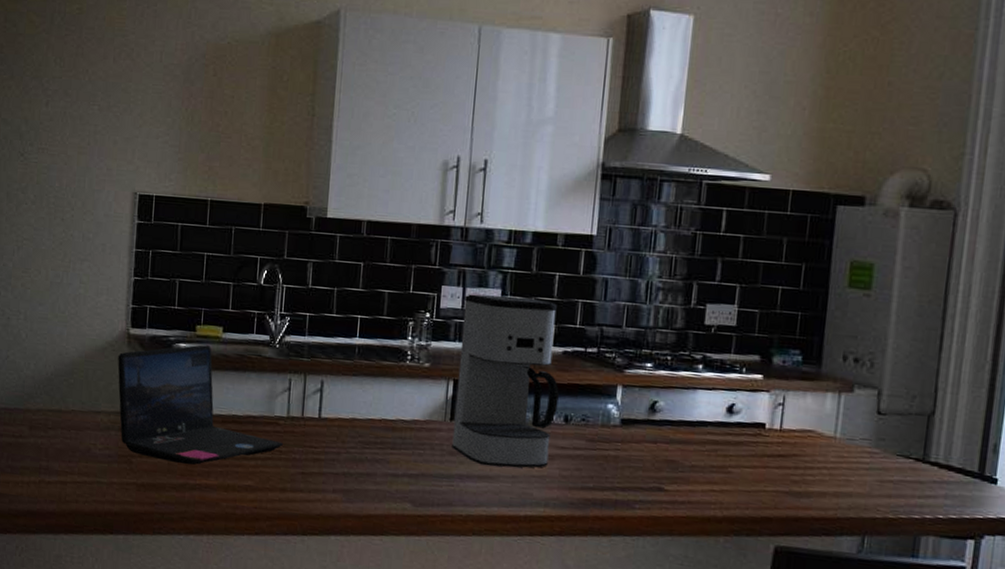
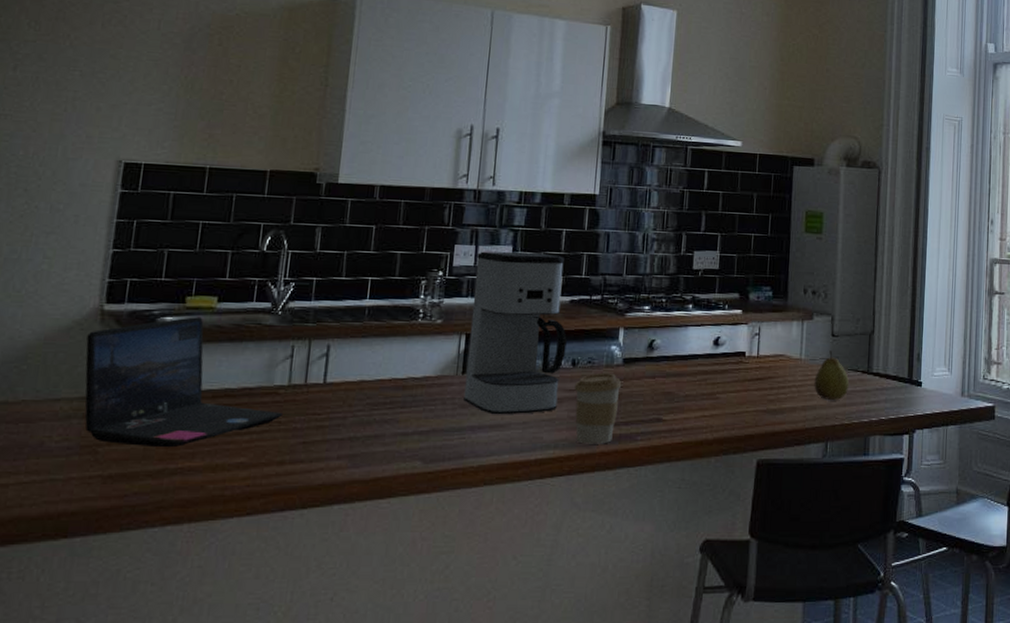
coffee cup: none [567,432,619,508] -> present [575,373,622,444]
fruit: none [850,431,898,489] -> present [814,351,850,400]

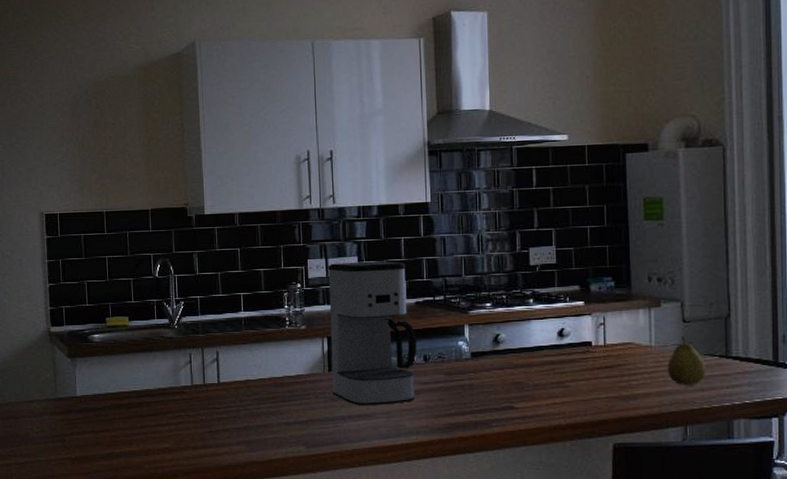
laptop: present [84,317,282,448] -> none [43,333,190,437]
coffee cup: present [575,373,622,444] -> none [429,366,472,430]

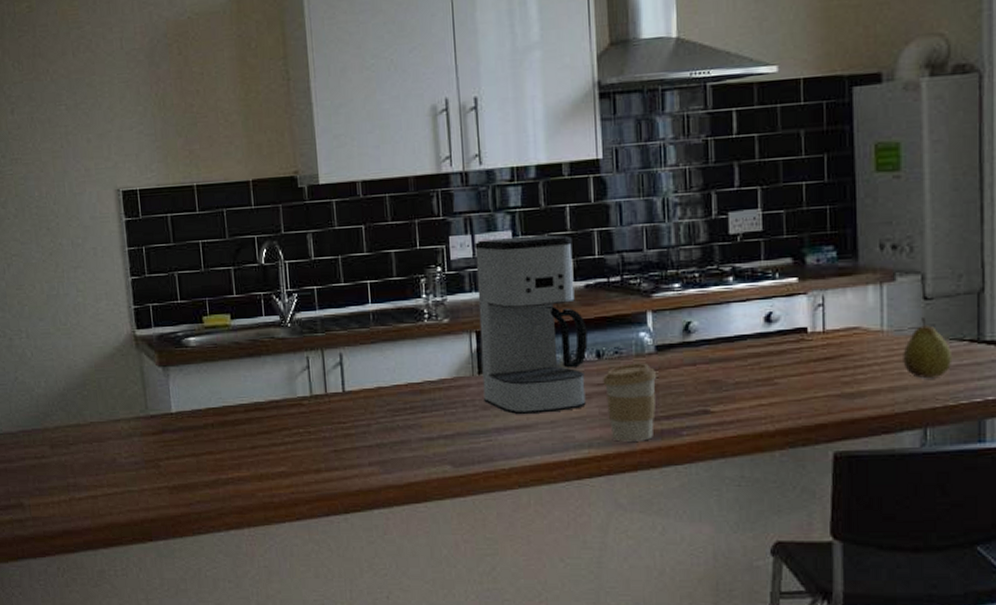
coffee cup: none [429,366,472,430] -> present [603,363,657,442]

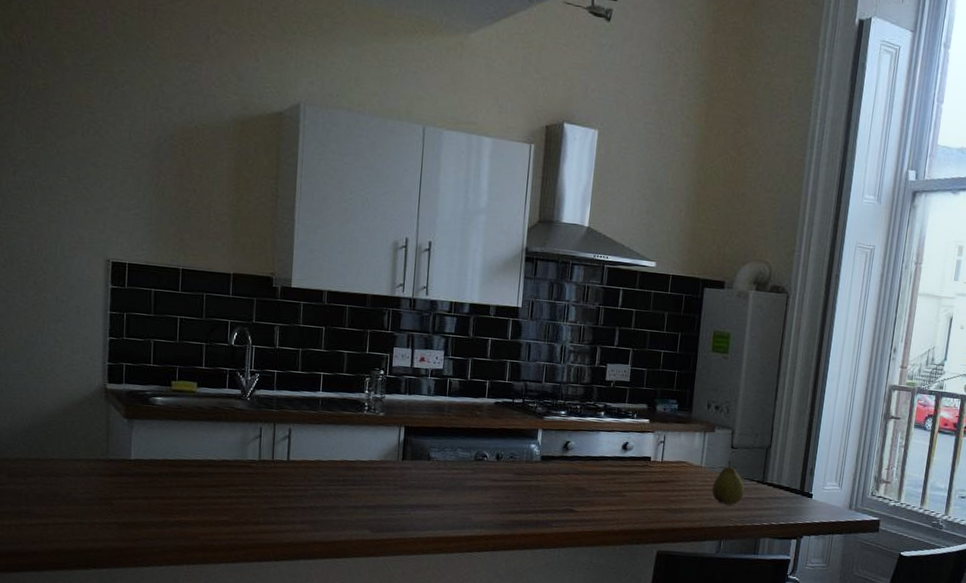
coffee maker: present [475,235,588,415] -> none [404,354,492,498]
coffee cup: present [603,363,657,442] -> none [498,467,540,528]

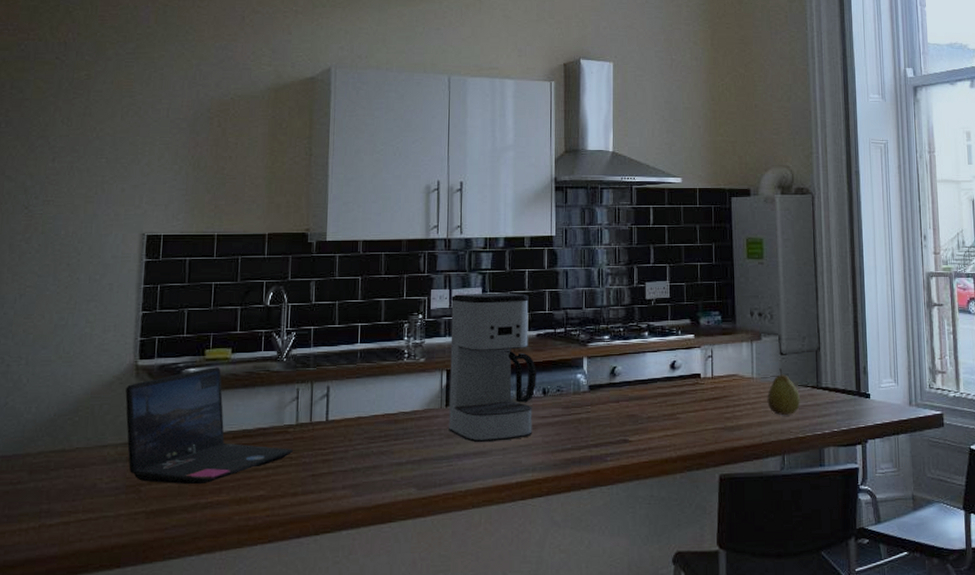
laptop: none [96,398,255,505] -> present [125,367,293,485]
coffee maker: none [404,354,492,498] -> present [449,292,536,443]

